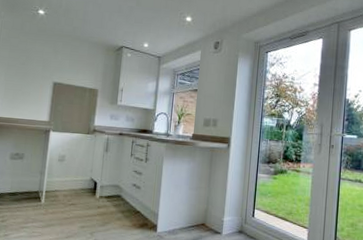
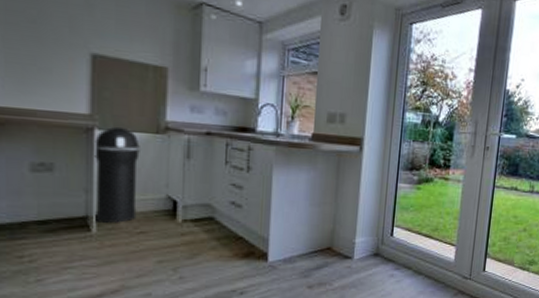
trash can: none [44,129,77,197] -> present [94,126,140,223]

